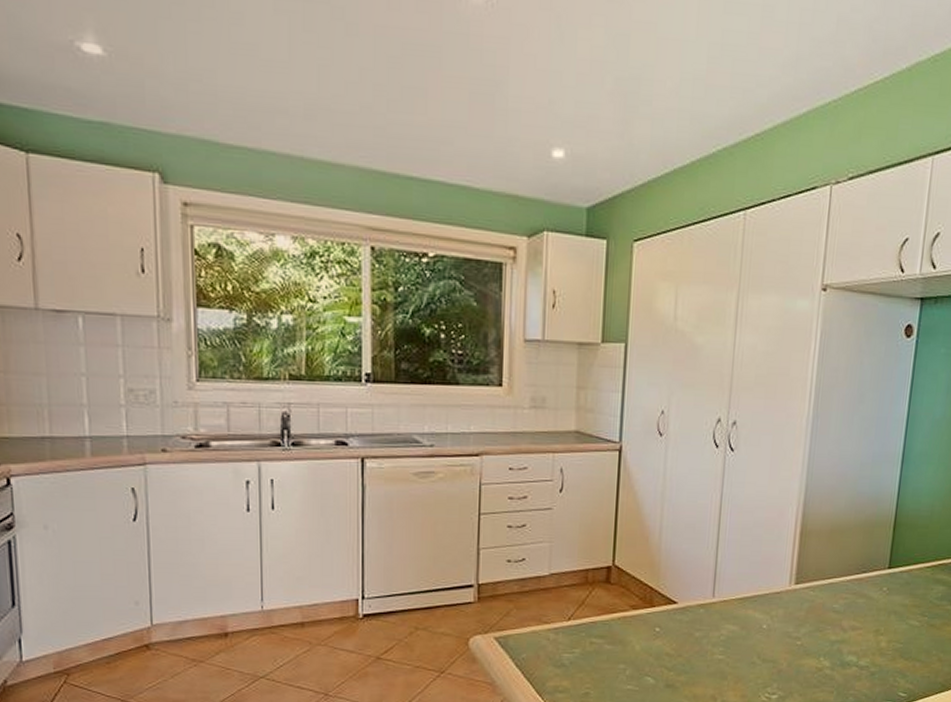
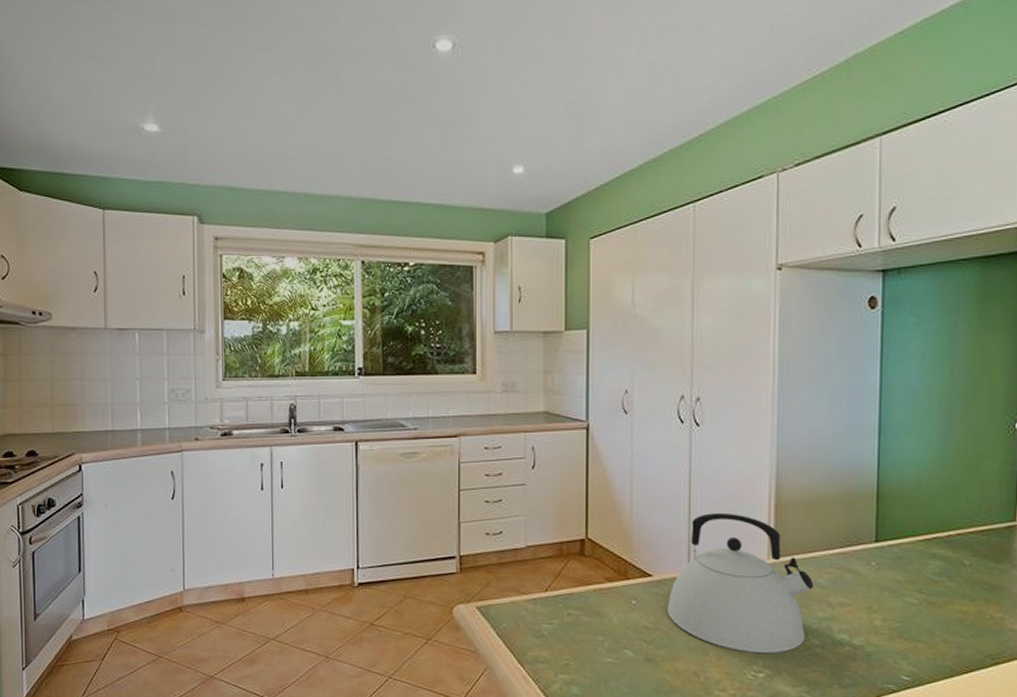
kettle: none [690,540,830,676] -> present [667,513,814,653]

